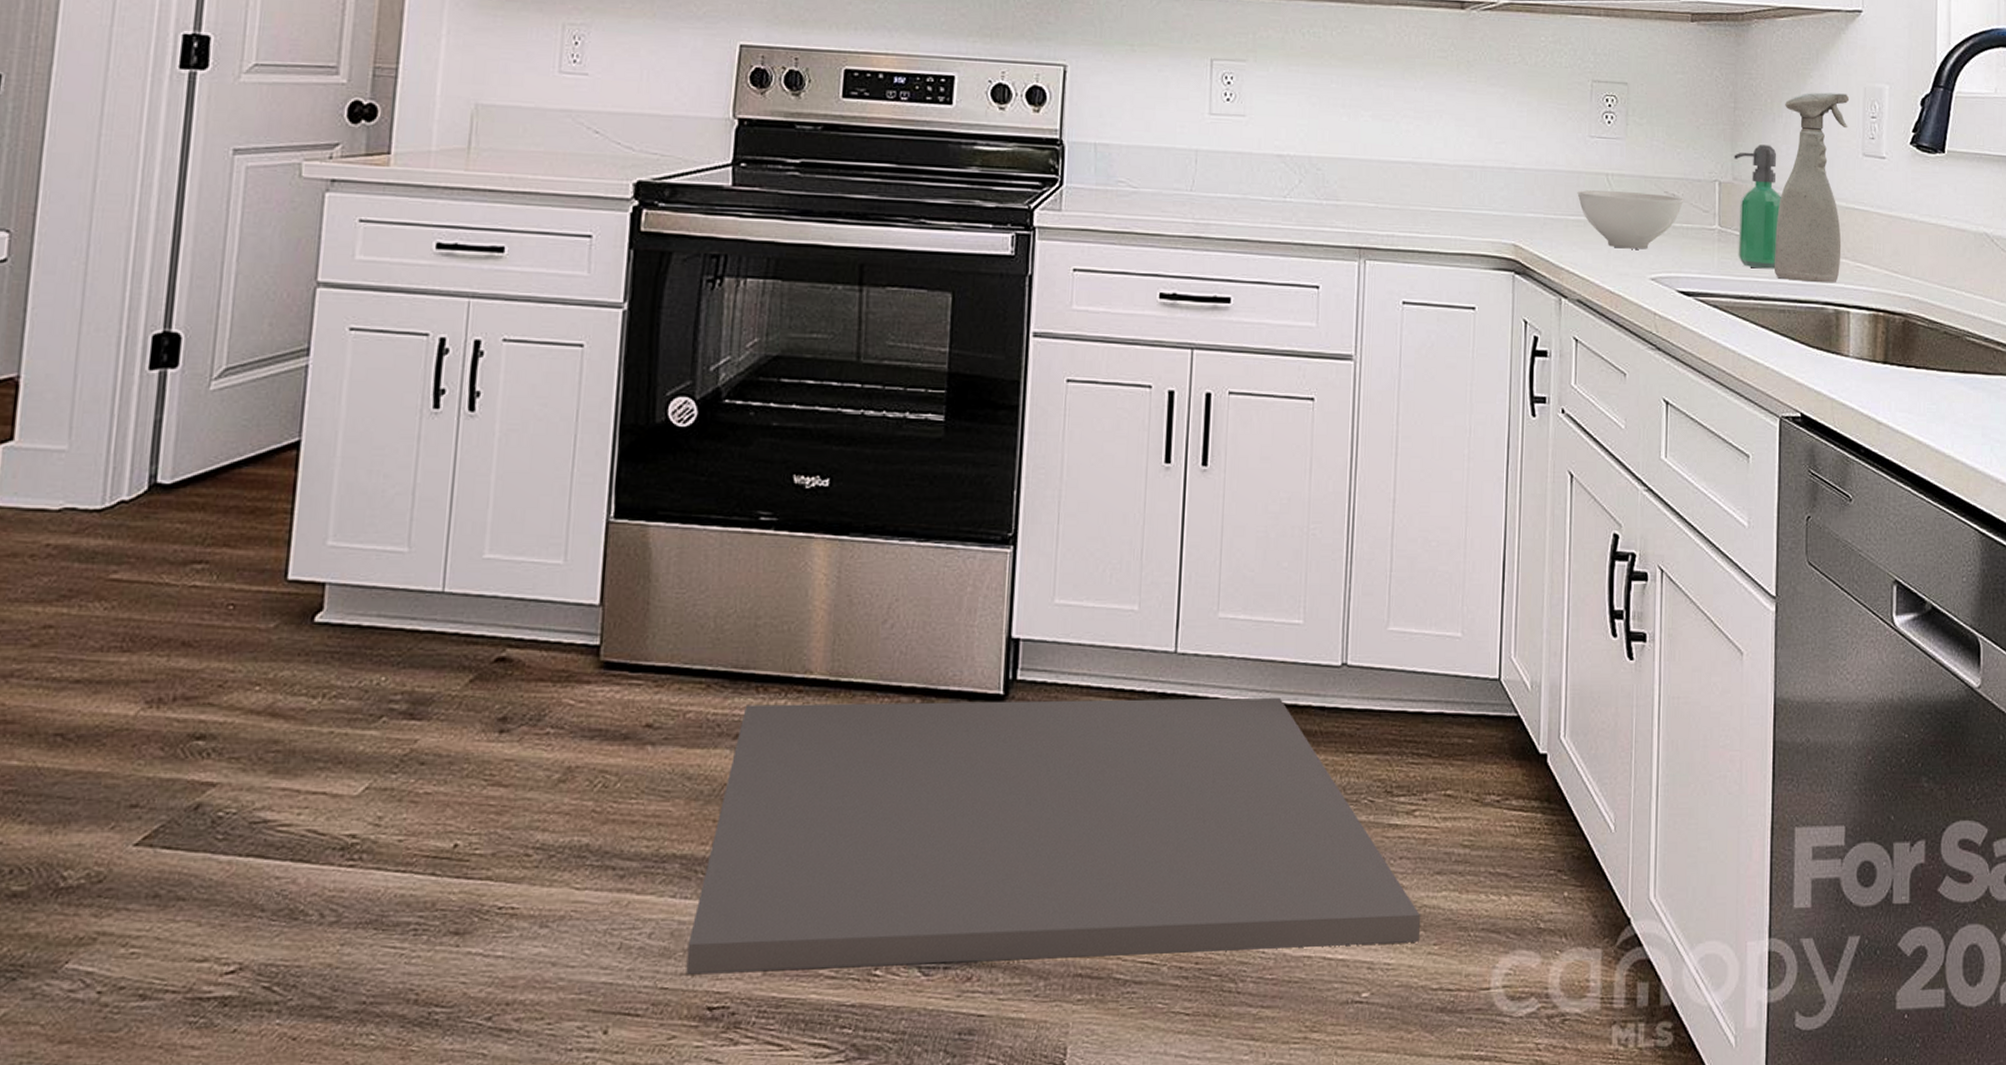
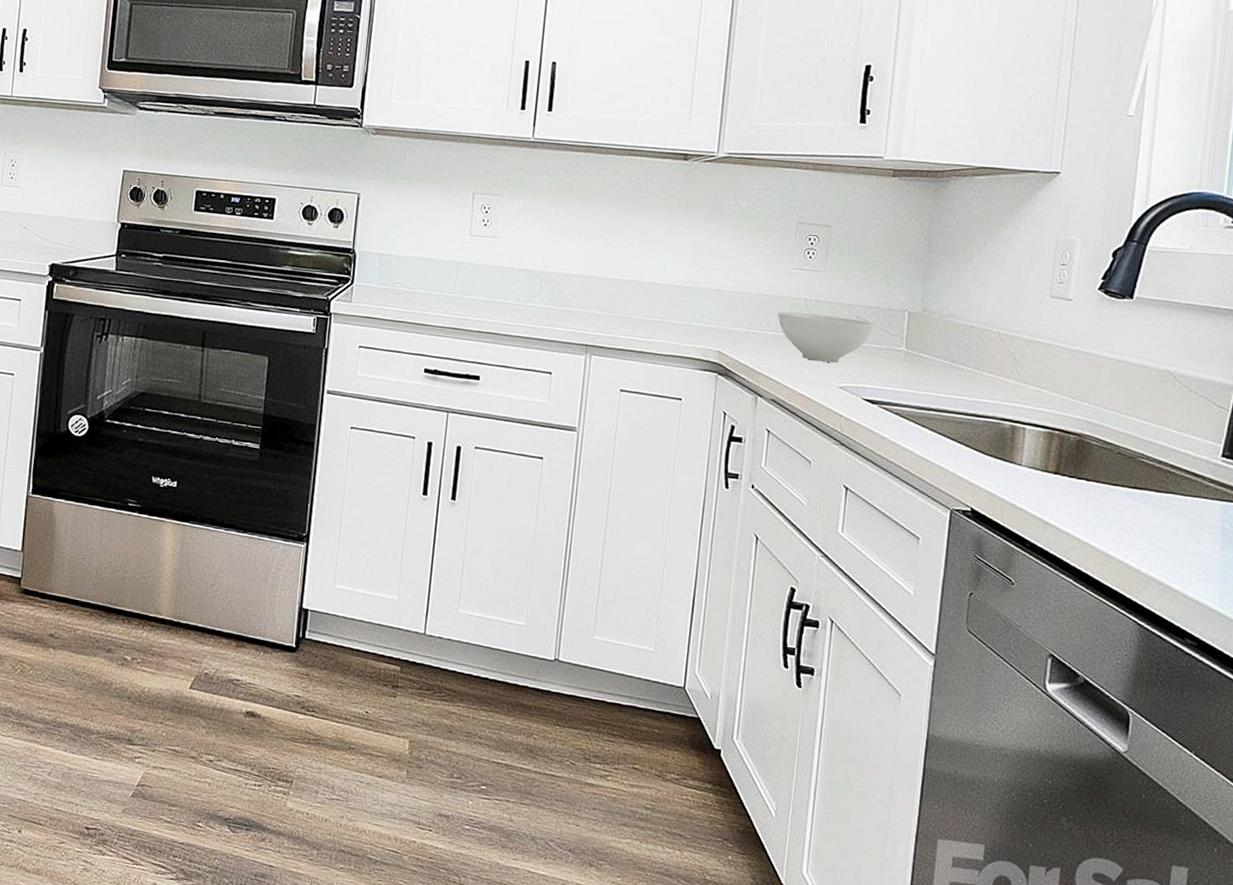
door mat: present [686,698,1420,974] -> none [72,630,607,873]
soap dispenser: present [1734,145,1782,269] -> none [921,282,968,387]
spray bottle: present [1774,92,1850,284] -> none [955,241,1041,403]

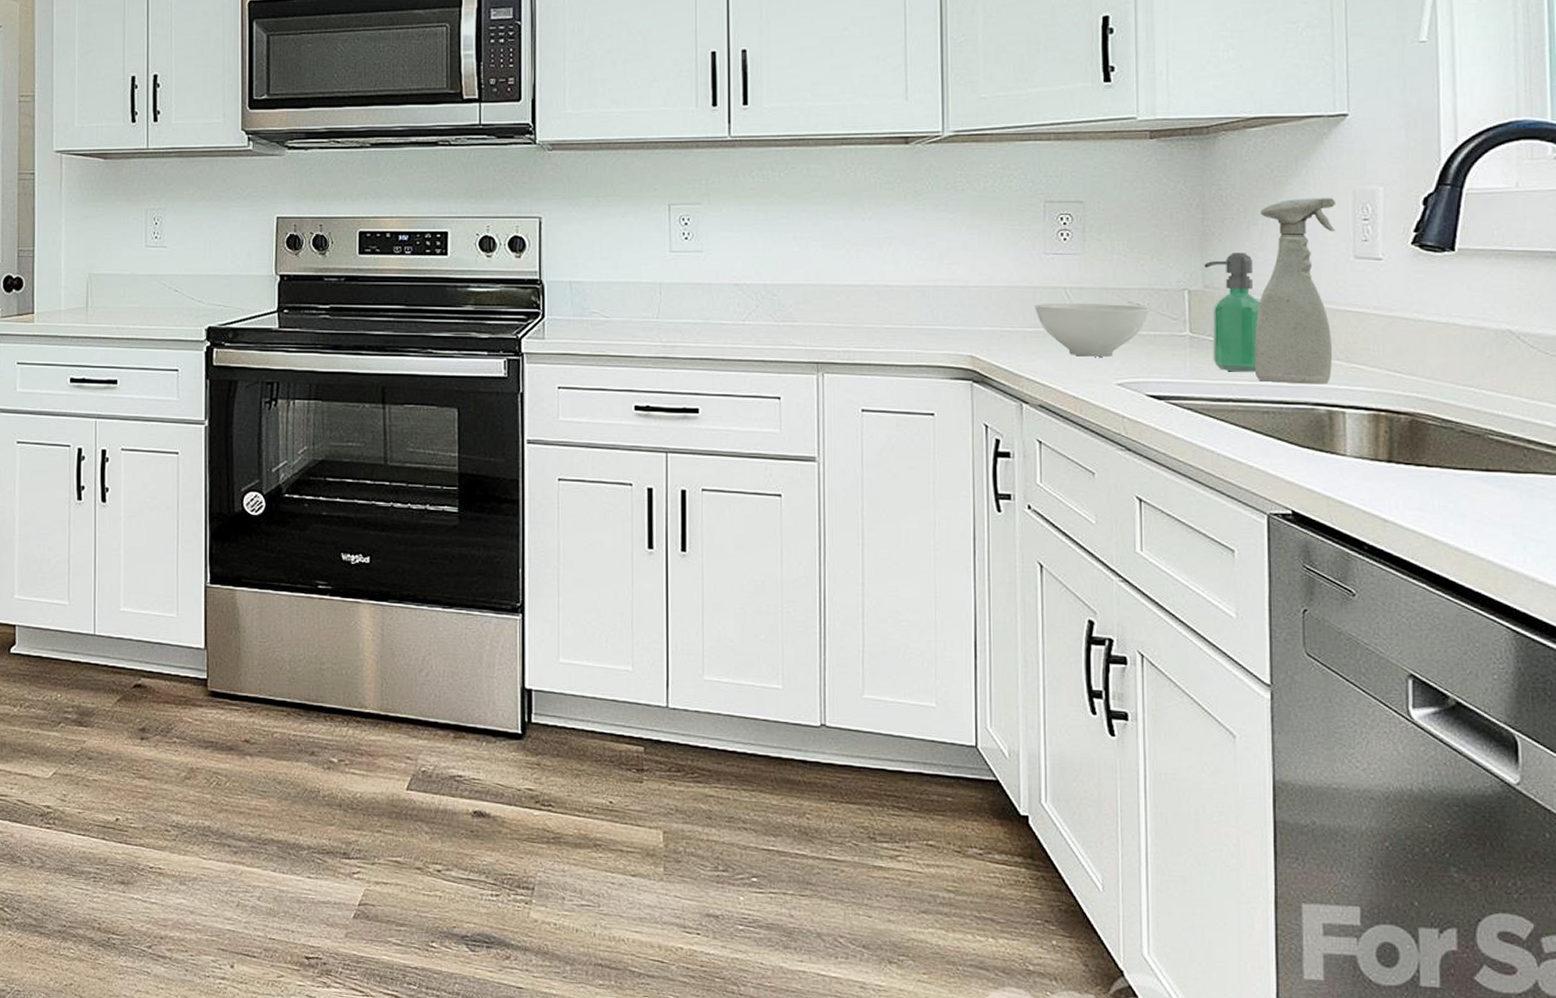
soap dispenser: none [921,282,968,387] -> present [1204,253,1261,372]
spray bottle: none [955,241,1041,403] -> present [1254,198,1336,385]

